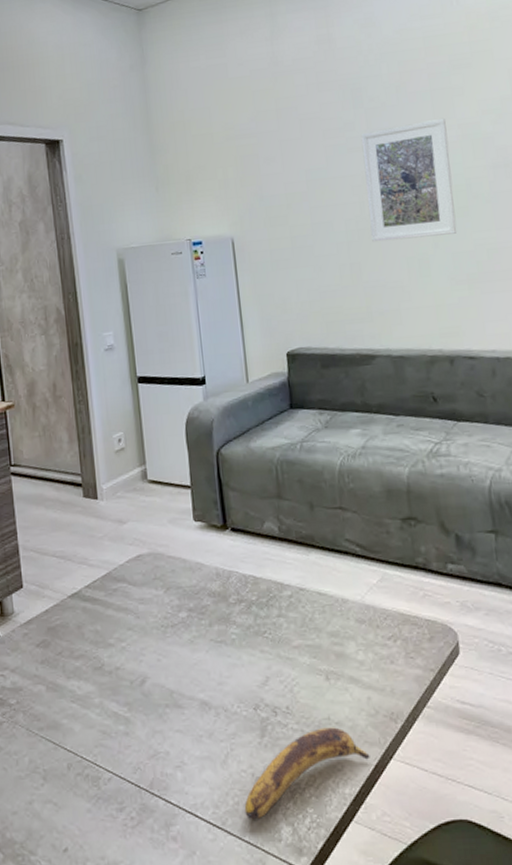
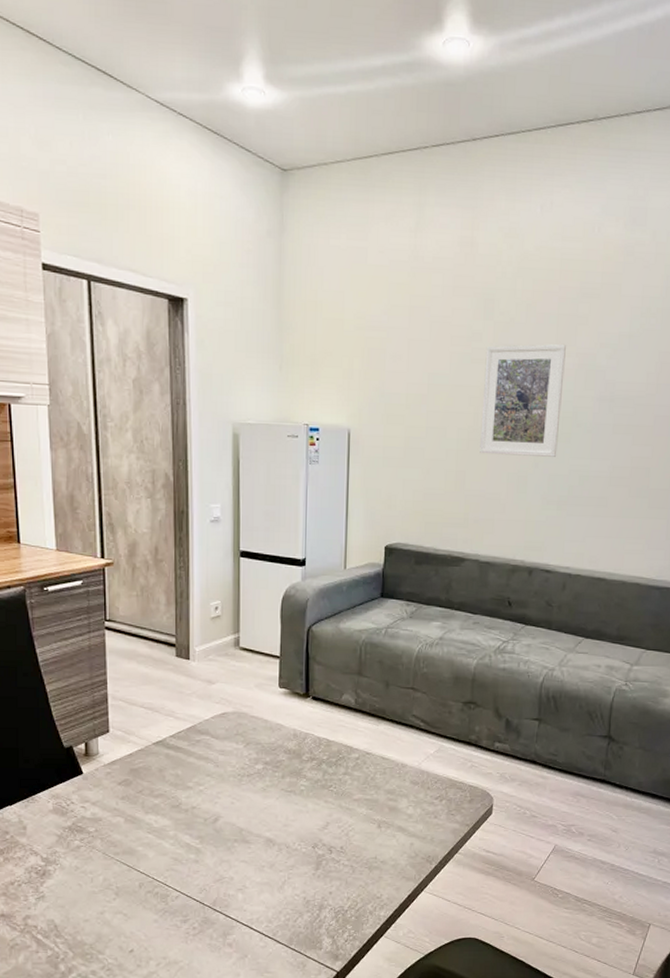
banana: present [244,727,370,820] -> none [293,865,405,933]

